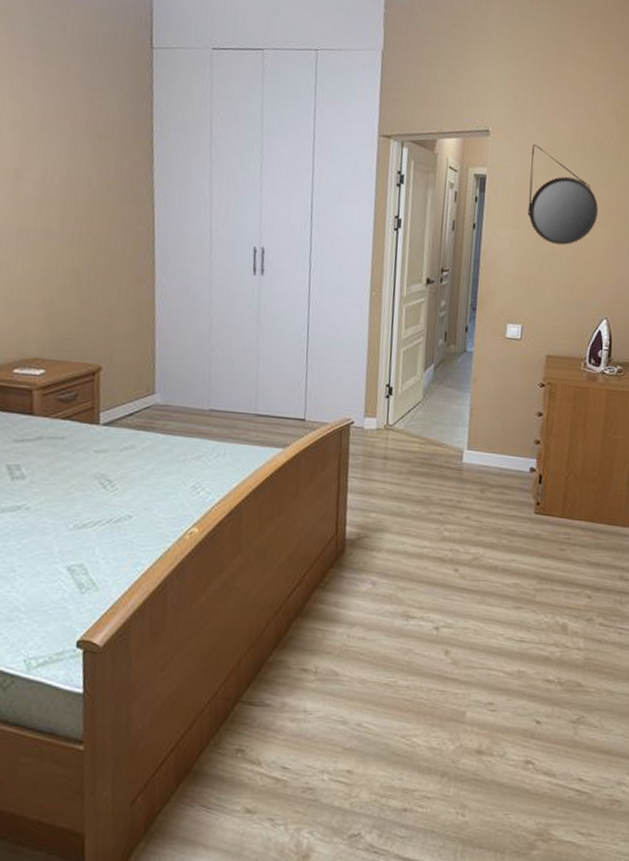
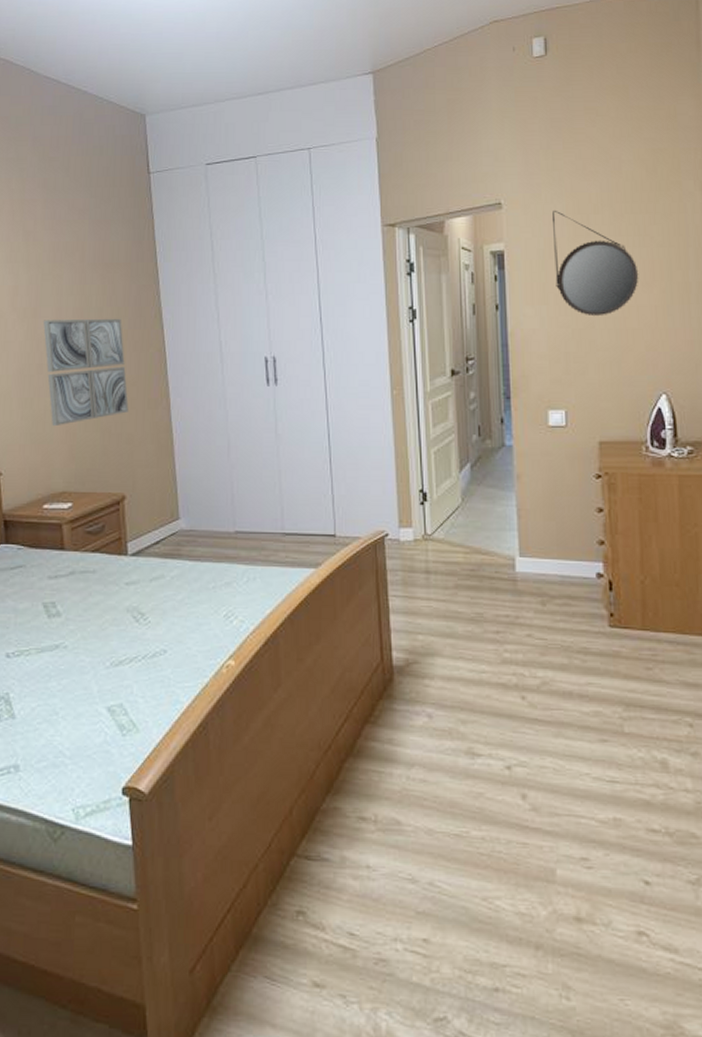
wall art: none [26,183,112,293] -> present [43,318,129,427]

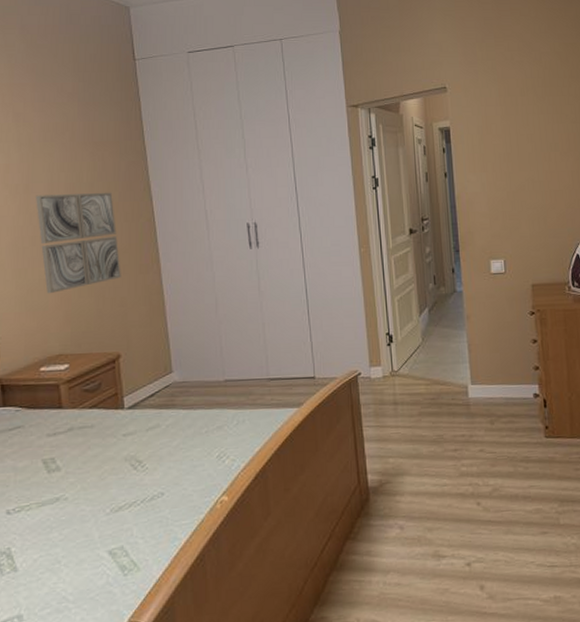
home mirror: present [552,209,639,317] -> none [488,93,558,181]

